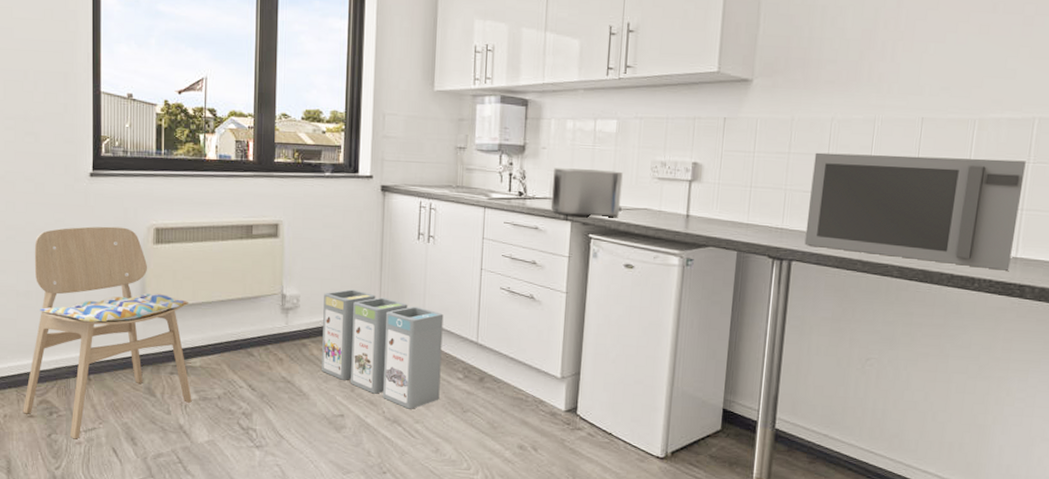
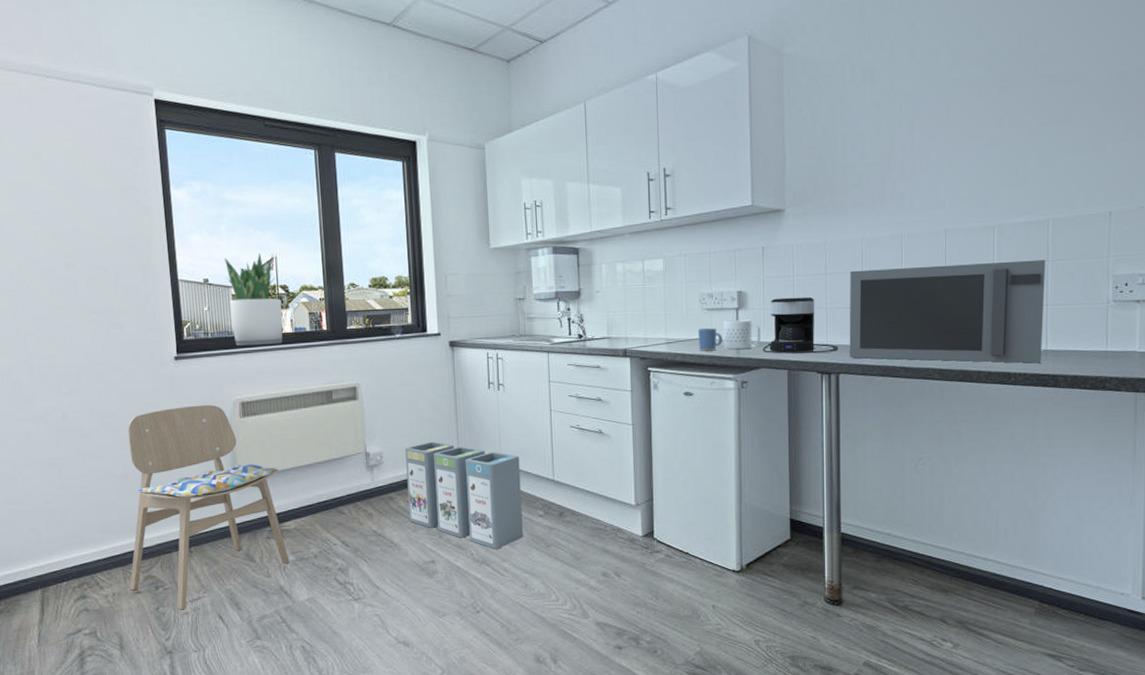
planter: none [152,72,208,171] -> present [225,253,283,347]
toaster: present [550,168,623,218] -> none [609,306,676,353]
mug: none [645,198,672,223] -> present [698,328,722,351]
mug: none [672,192,713,224] -> present [723,319,761,349]
coffee maker: none [712,173,794,237] -> present [762,296,838,354]

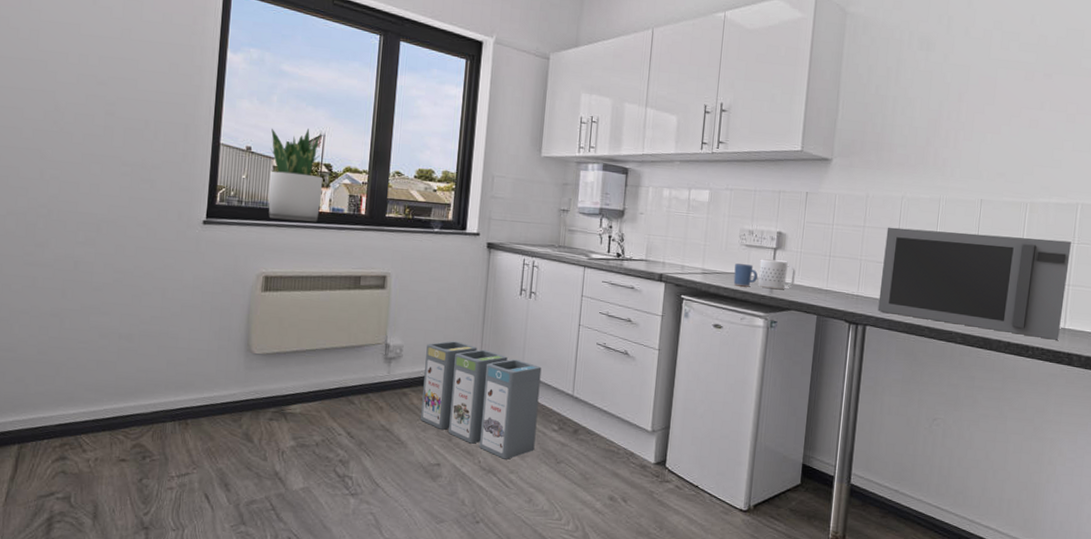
dining chair: present [128,404,290,610] -> none [115,272,294,485]
coffee maker: present [762,296,838,354] -> none [794,243,868,303]

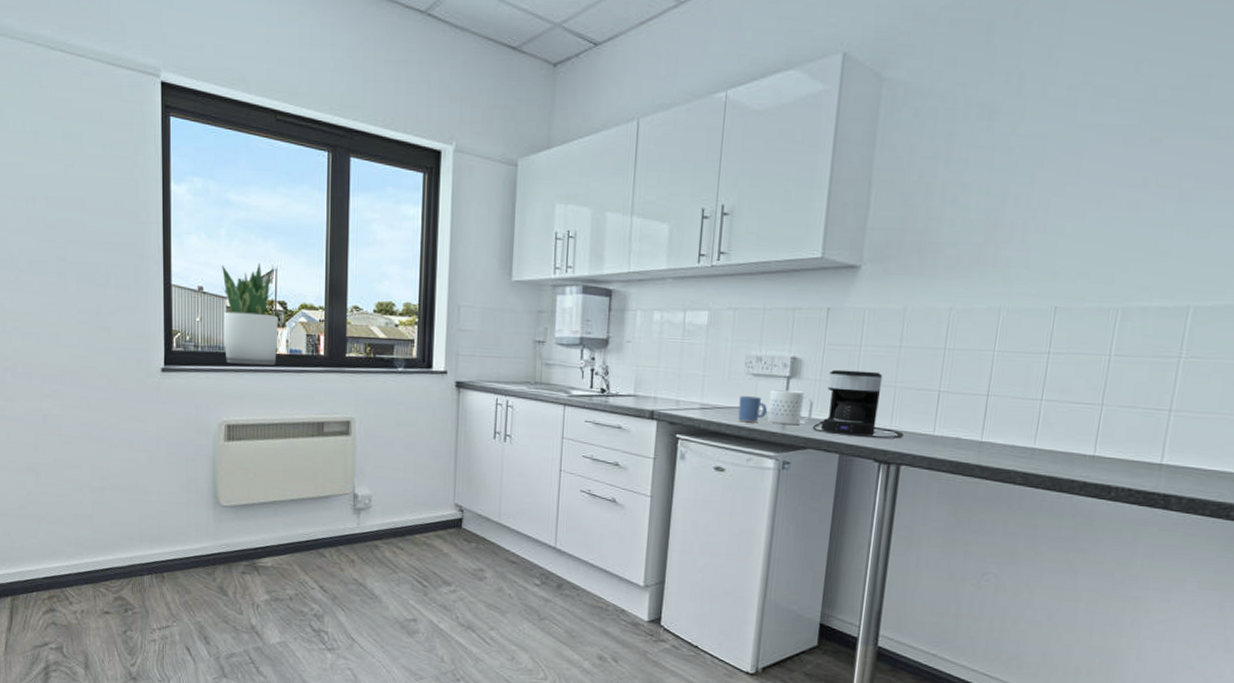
recycling bin: present [421,341,542,460] -> none [394,490,520,615]
coffee maker: none [794,243,868,303] -> present [812,369,904,439]
microwave: present [877,227,1071,340] -> none [915,346,1177,479]

